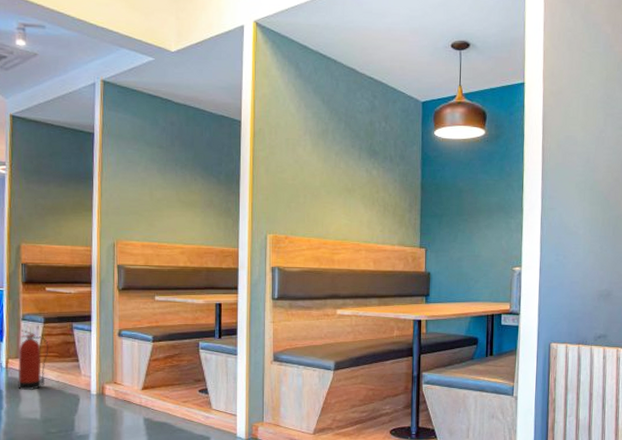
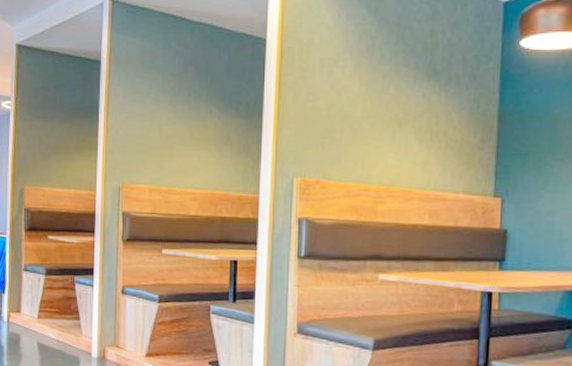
fire extinguisher: present [18,330,49,391] -> none [19,281,50,349]

